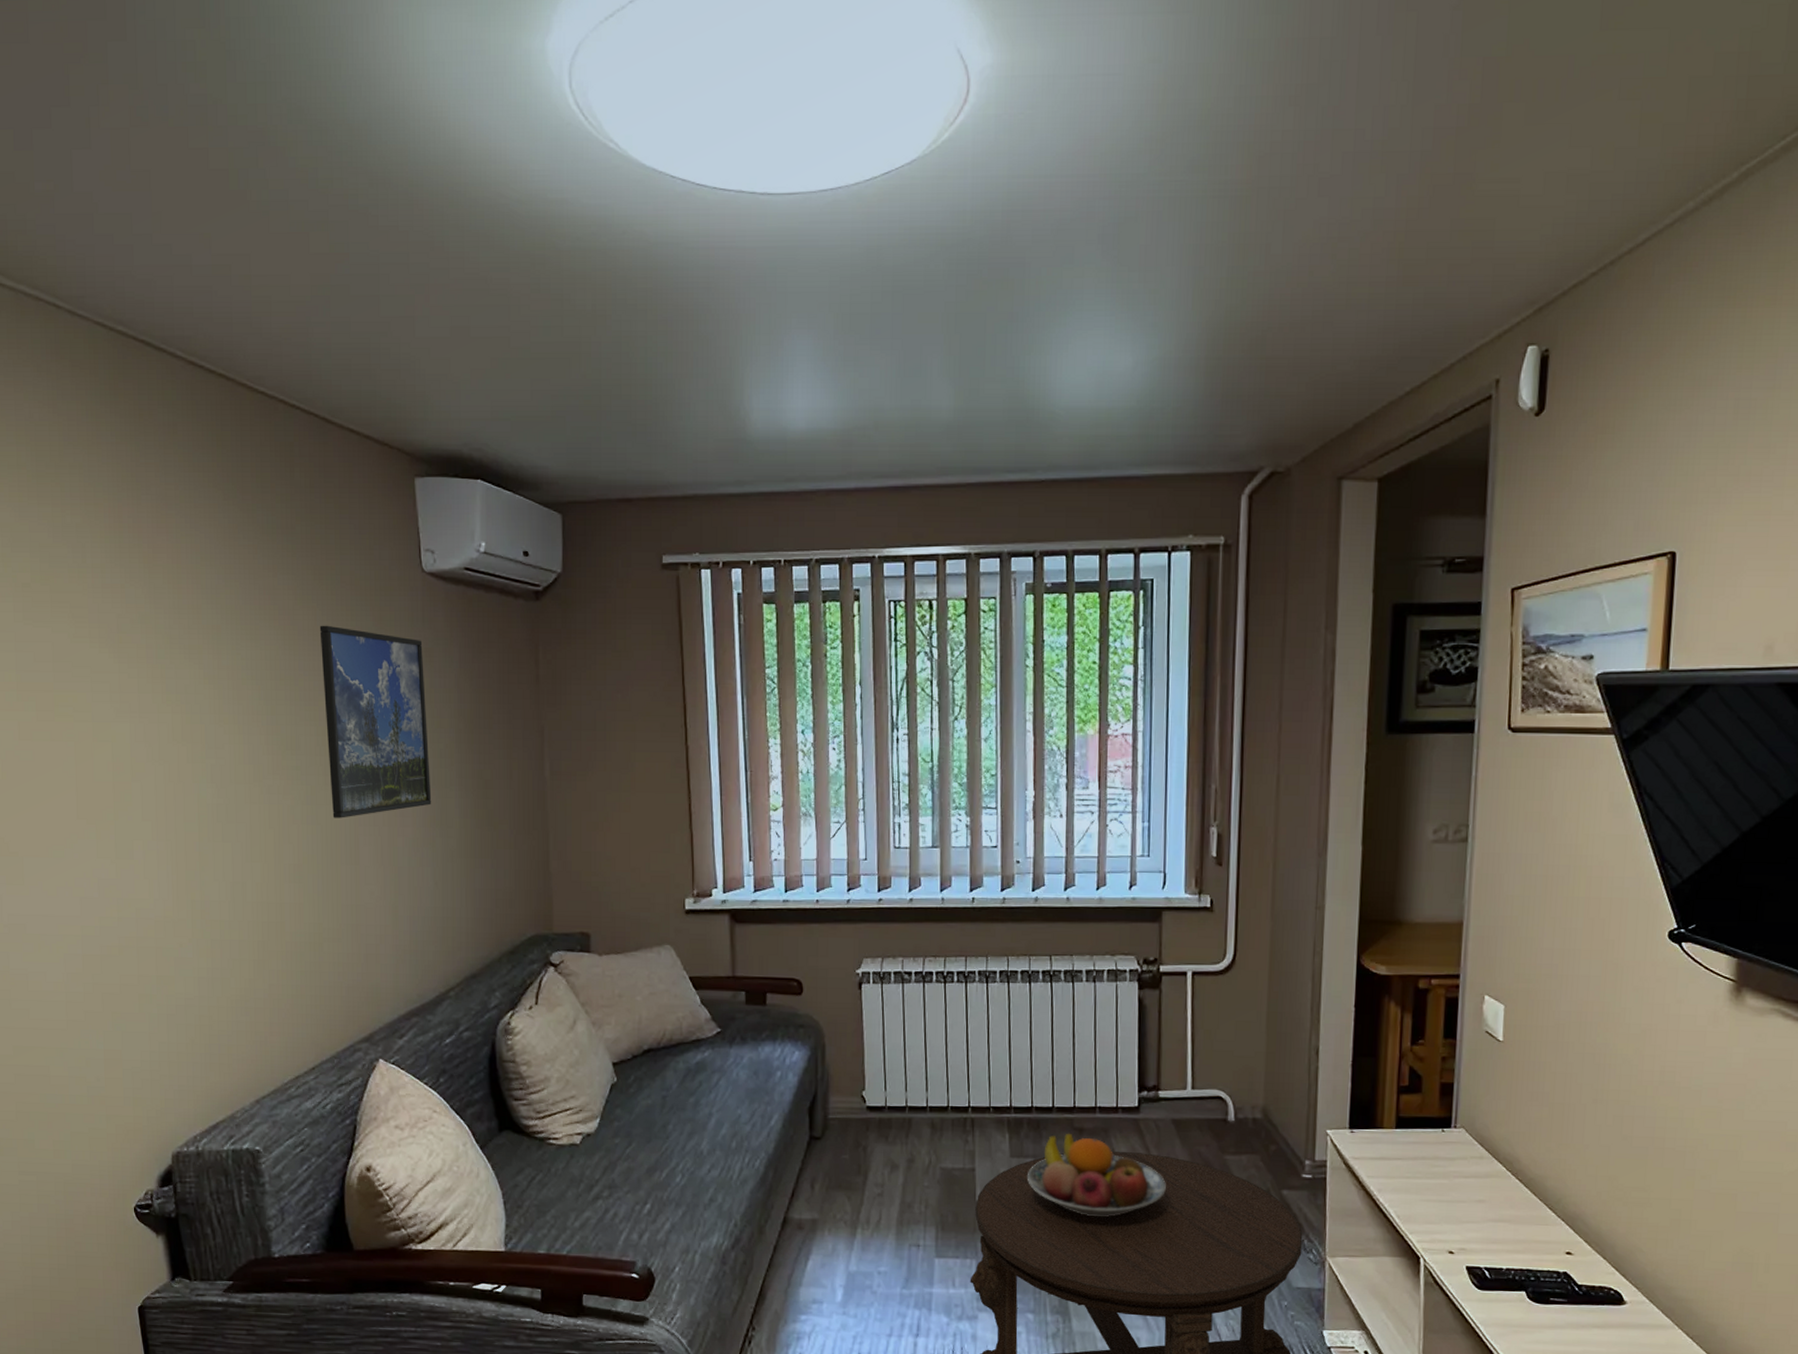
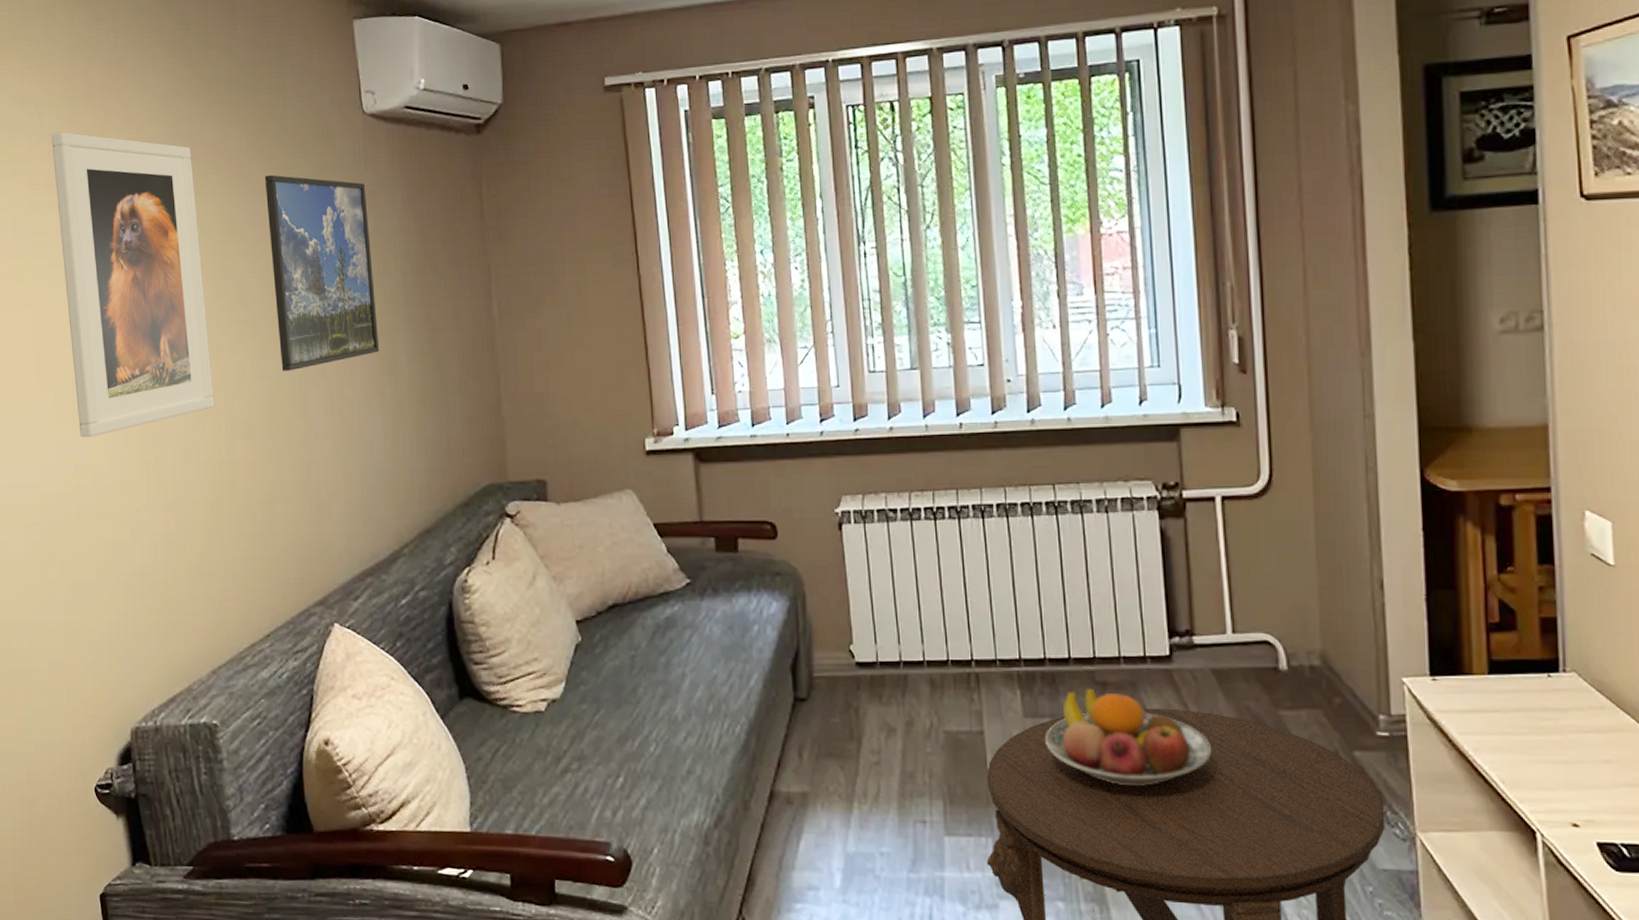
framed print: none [95,566,263,873] -> present [51,132,215,438]

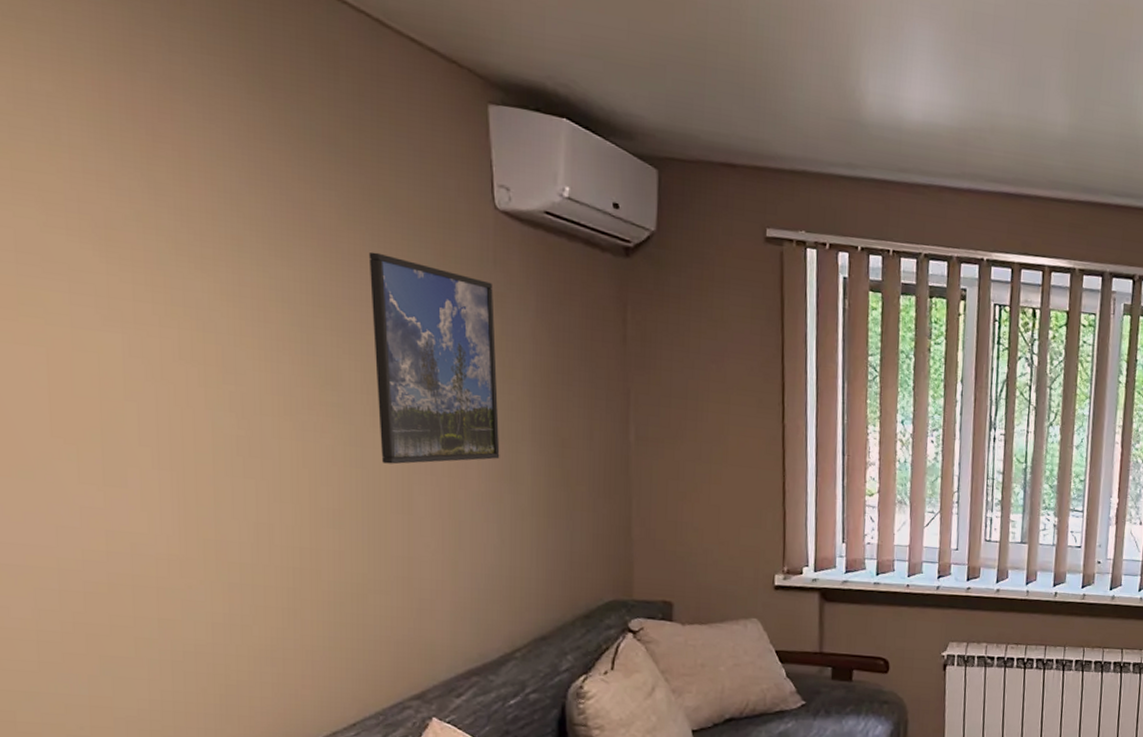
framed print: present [51,132,215,438] -> none [73,146,295,504]

